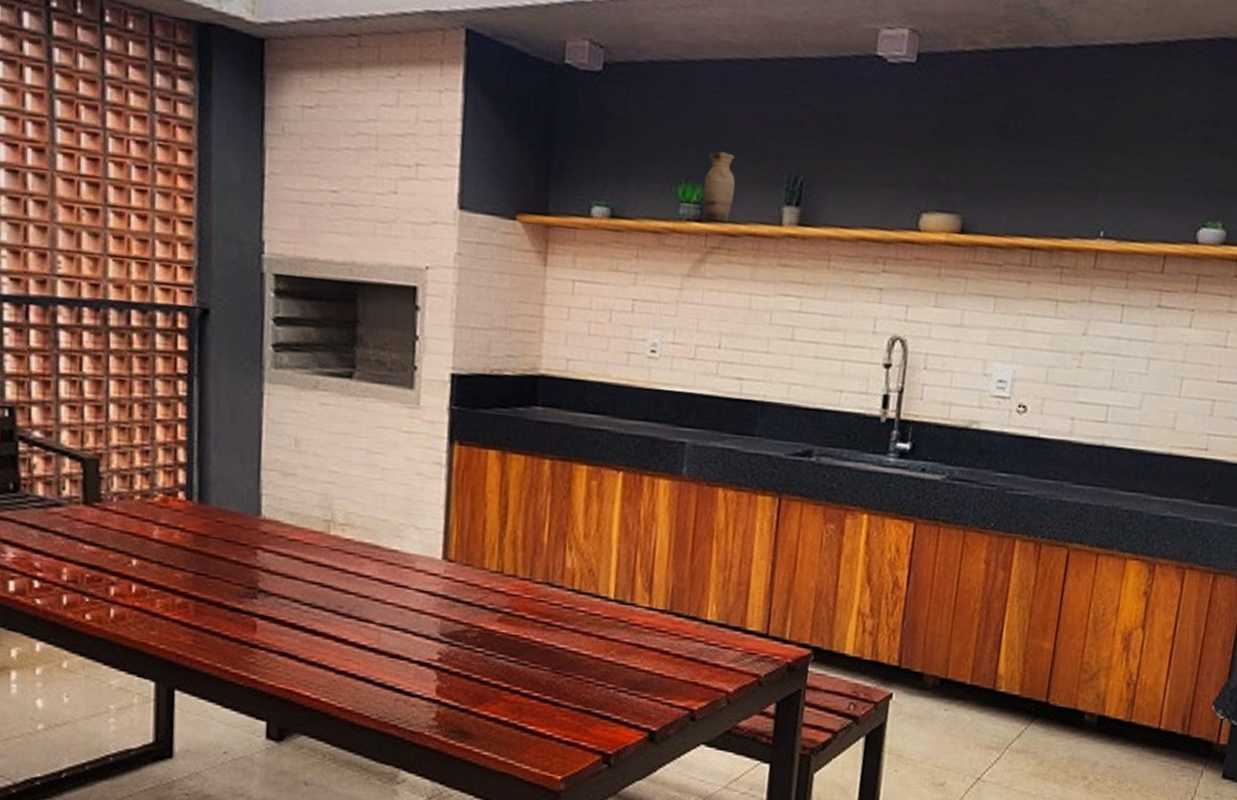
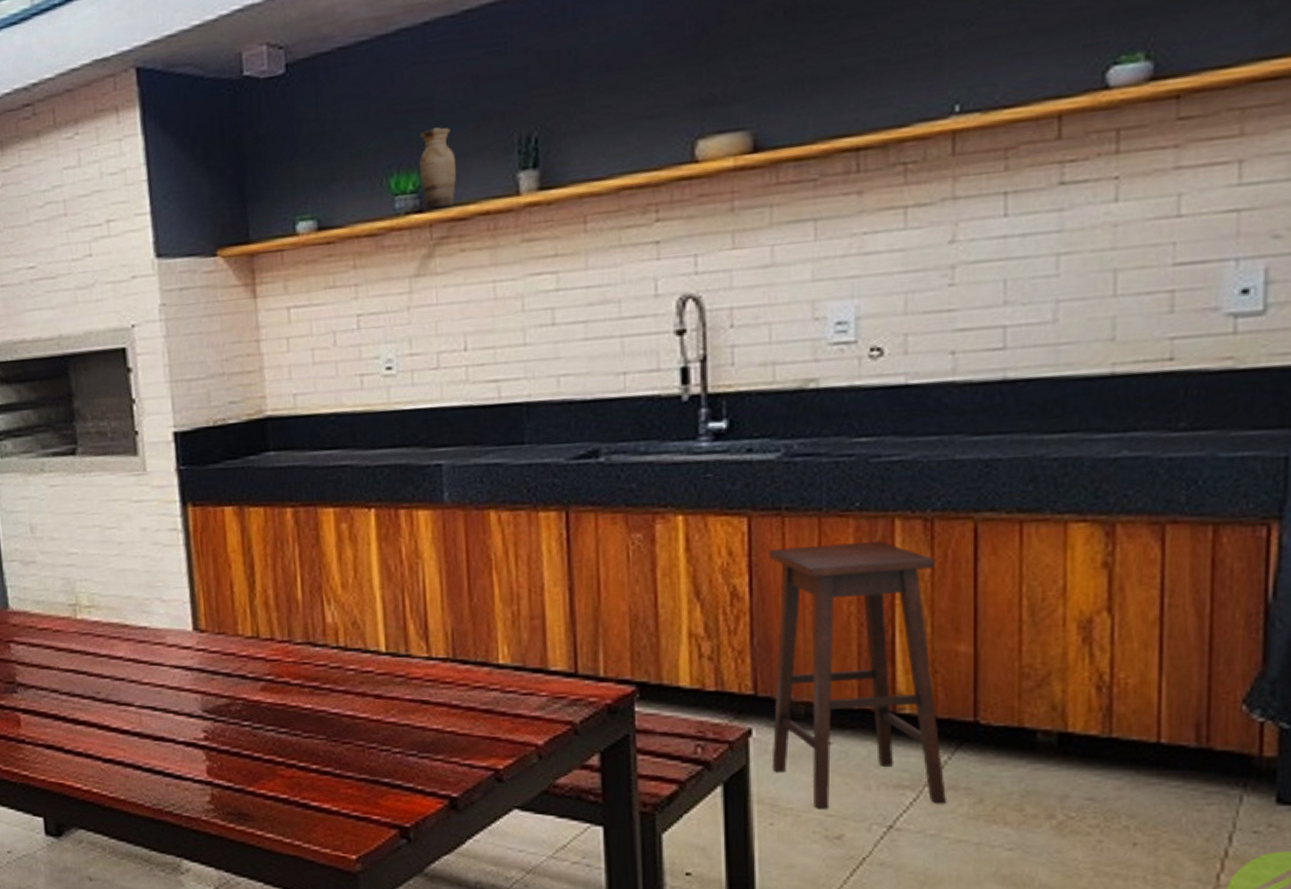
bar stool: none [902,551,1038,763] -> present [768,540,946,809]

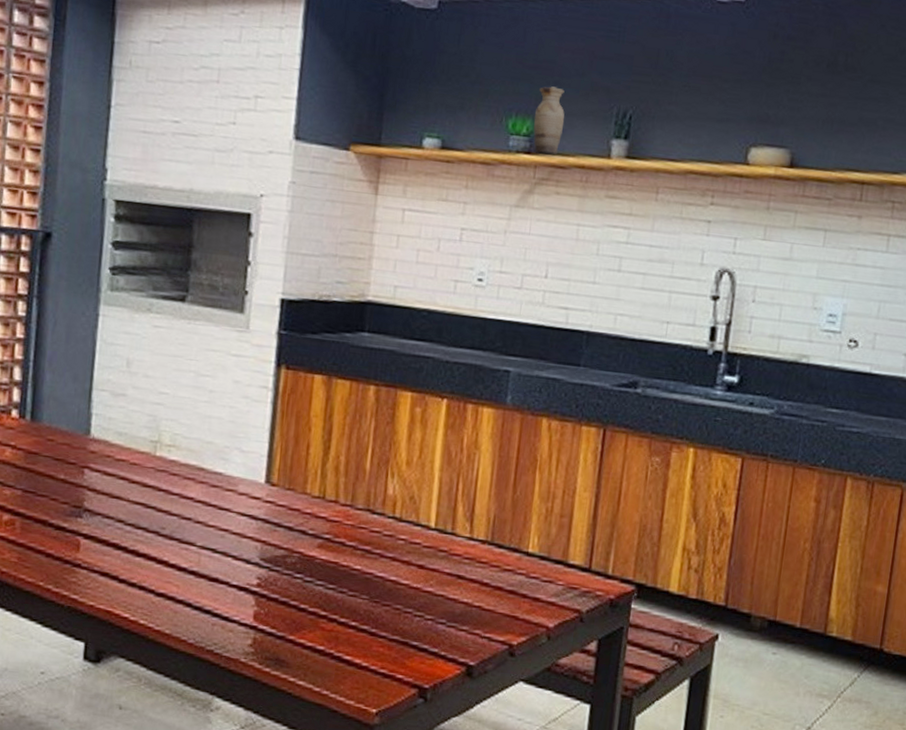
bar stool: present [768,540,946,809] -> none [729,487,870,712]

